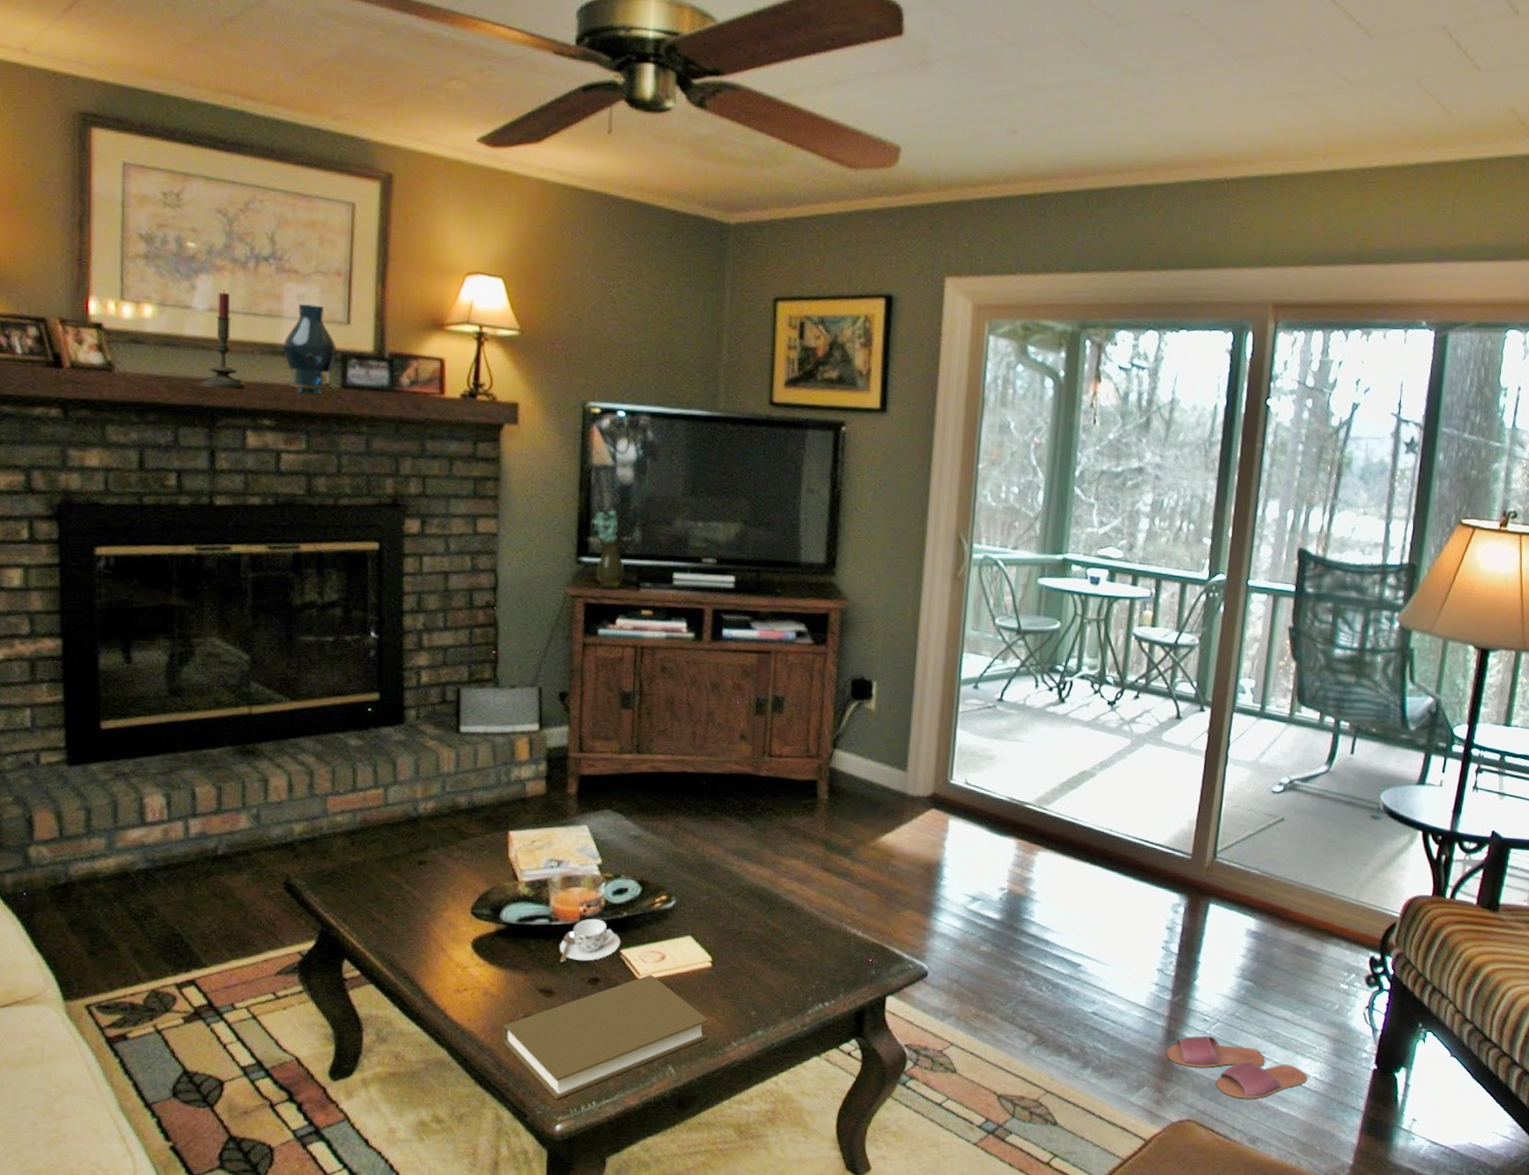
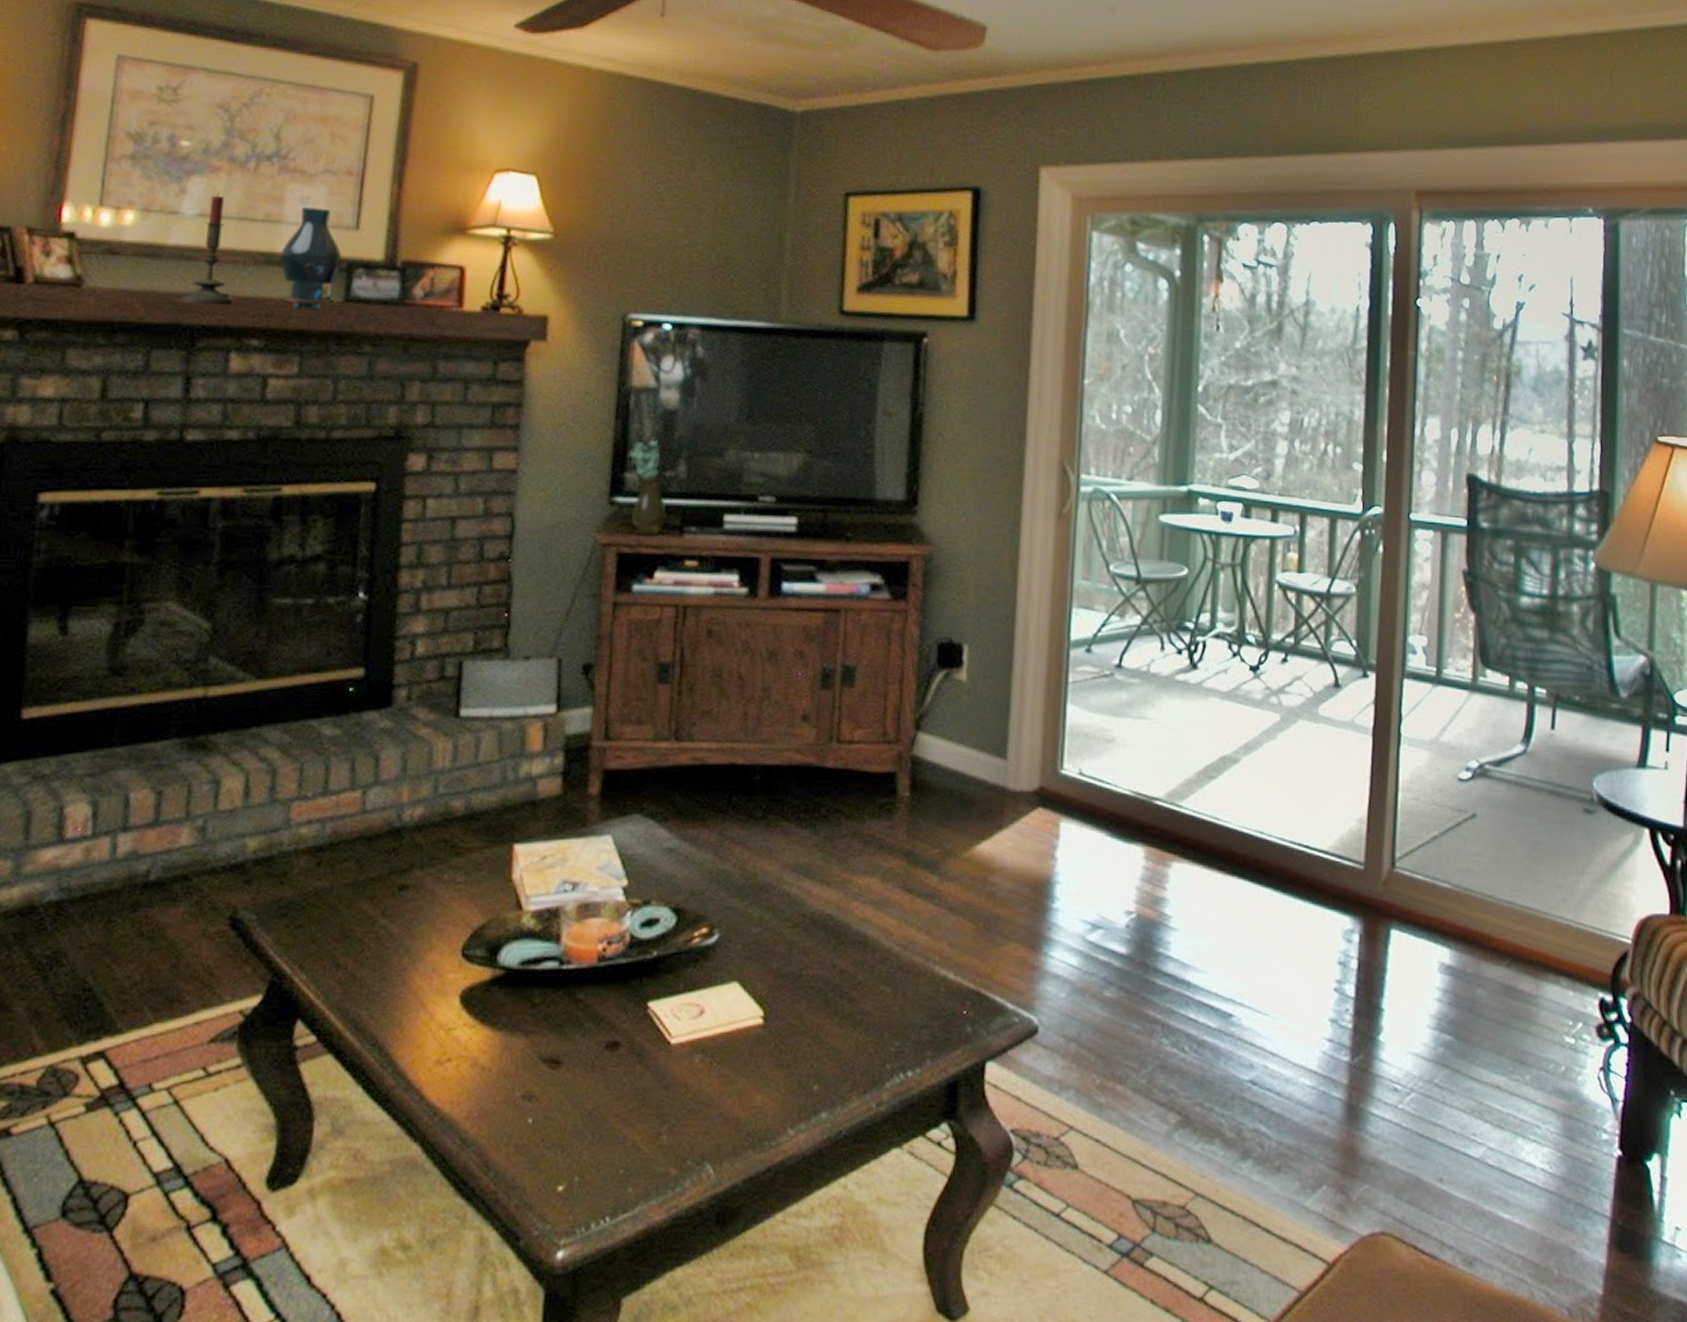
book: present [503,974,709,1100] -> none [493,1035,759,1215]
teacup: present [559,918,621,962] -> none [570,960,649,1020]
slippers: present [1166,1036,1308,1099] -> none [1349,1112,1534,1201]

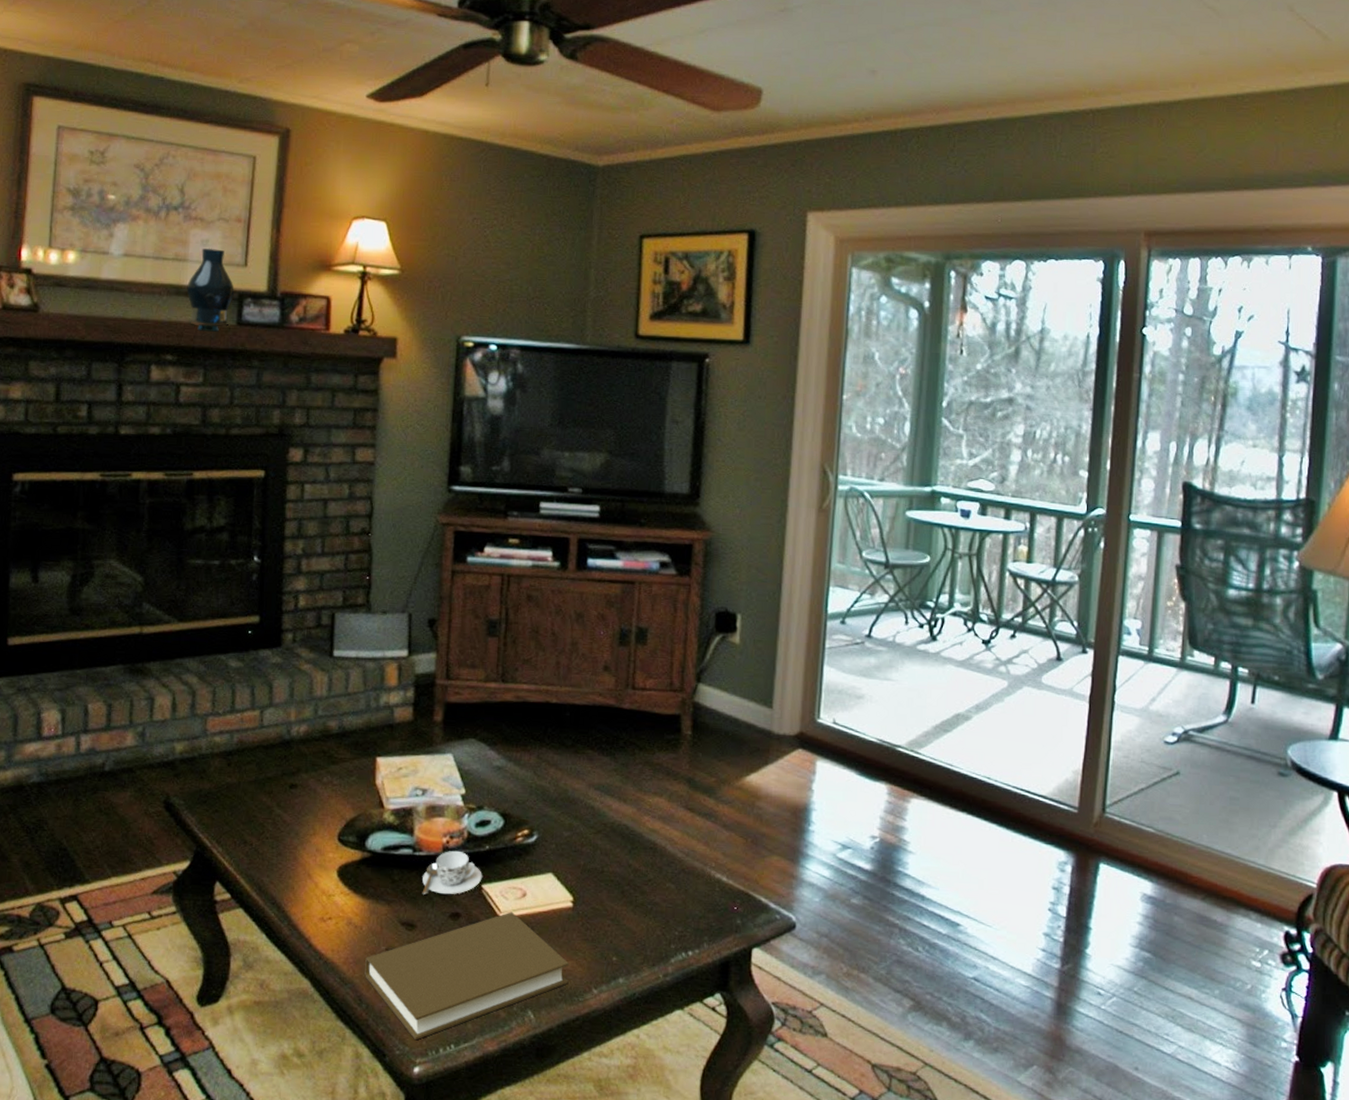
candle: present [181,192,234,305] -> none [113,236,152,328]
book: none [493,1035,759,1215] -> present [365,912,570,1041]
teacup: none [570,960,649,1020] -> present [422,850,482,895]
vase: present [628,434,667,537] -> none [462,435,494,519]

